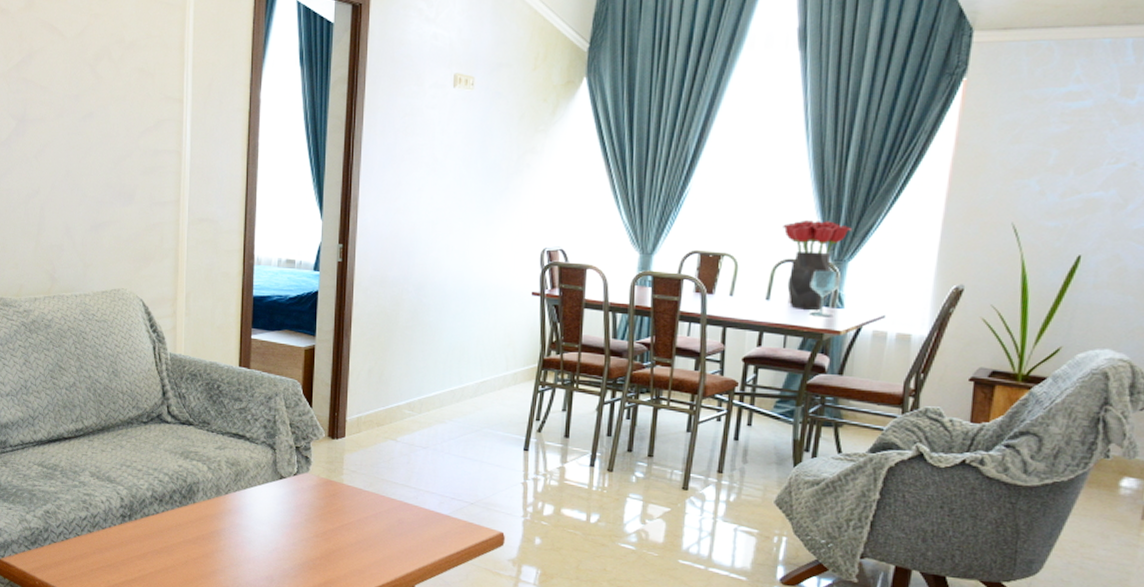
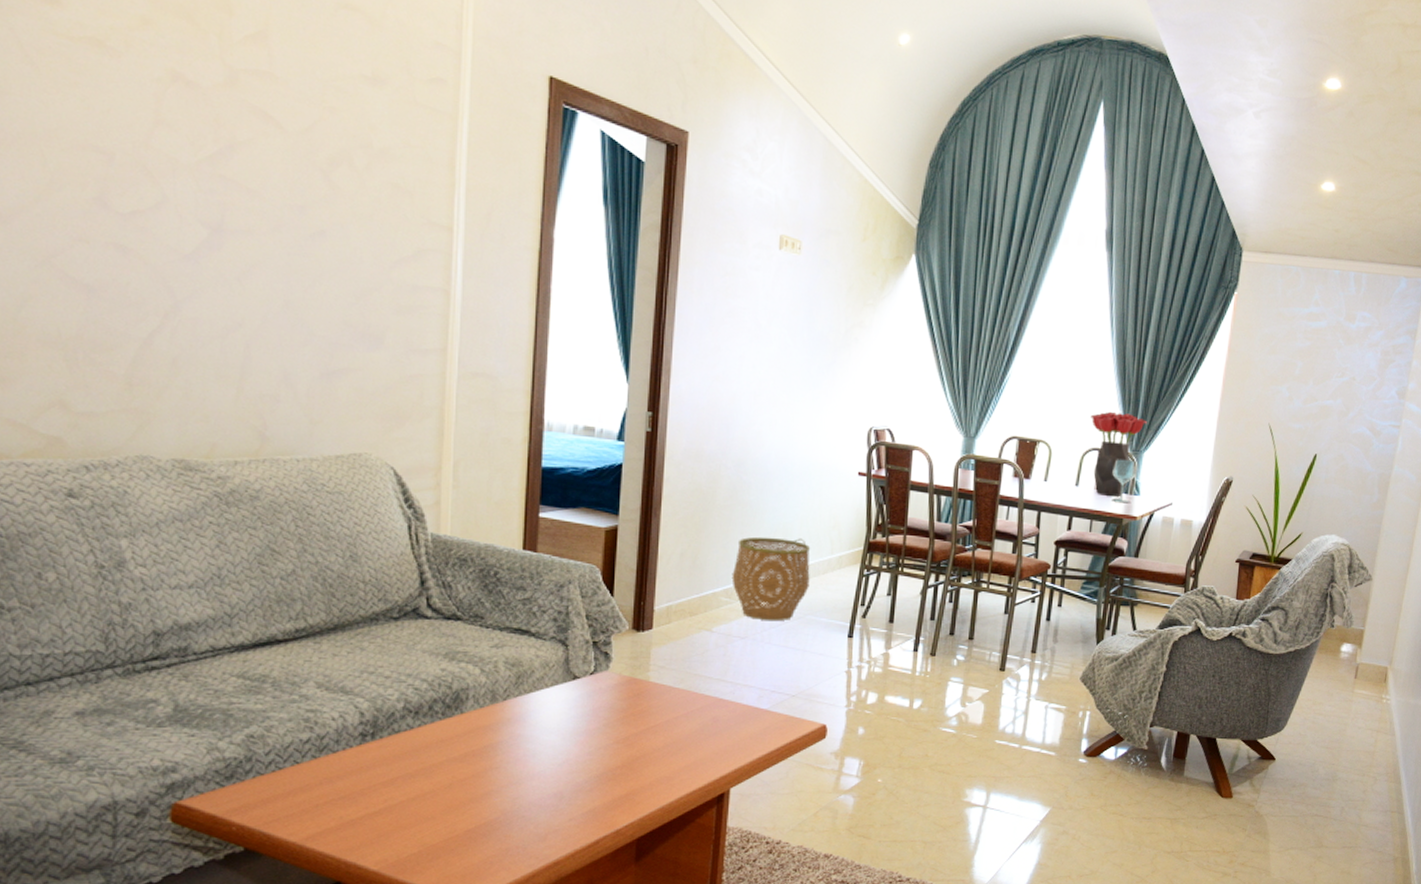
basket: none [414,354,487,433] -> present [731,536,811,620]

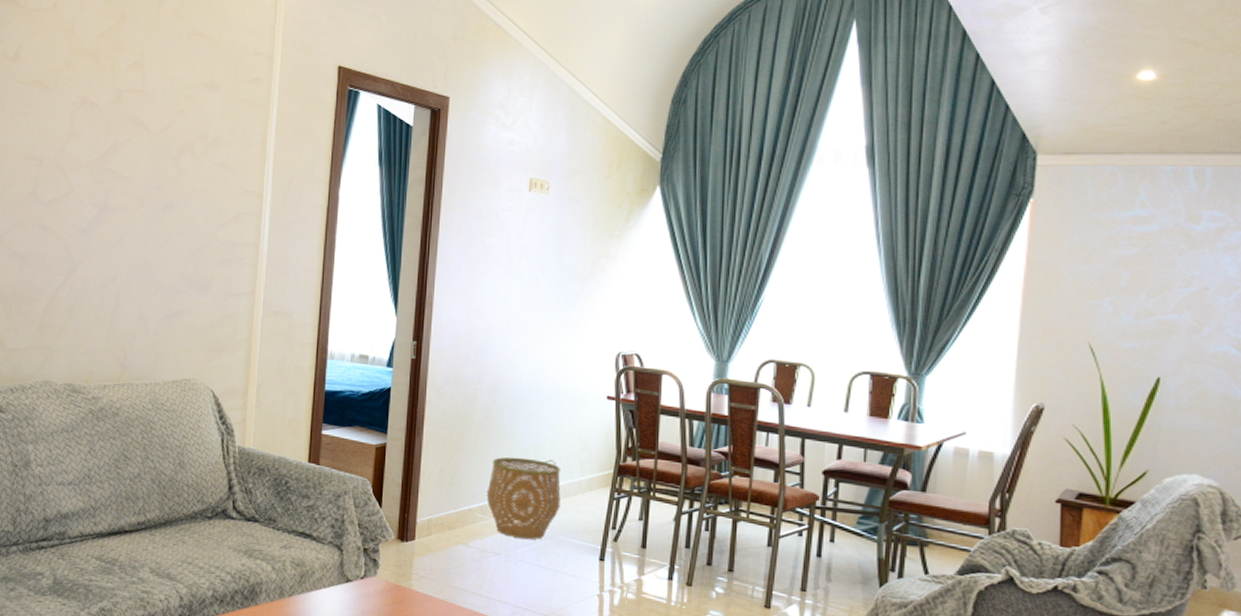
bouquet: present [1090,411,1147,496] -> none [858,332,927,424]
wine glass: present [1112,459,1136,504] -> none [888,383,918,432]

